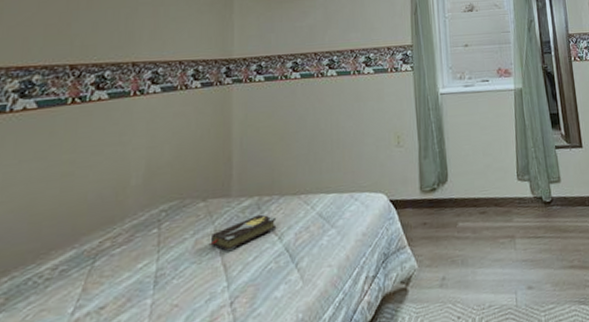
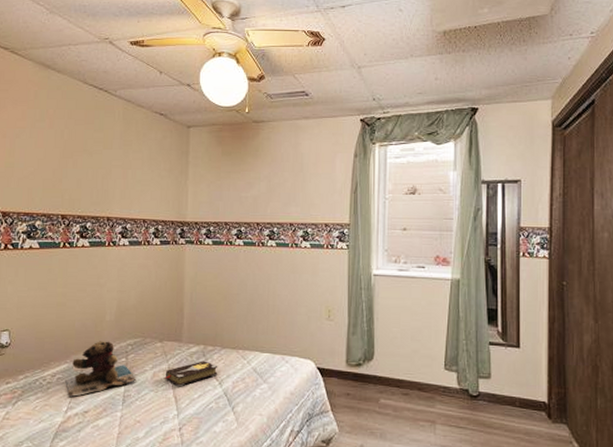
teddy bear: none [72,211,173,292] -> present [65,341,137,397]

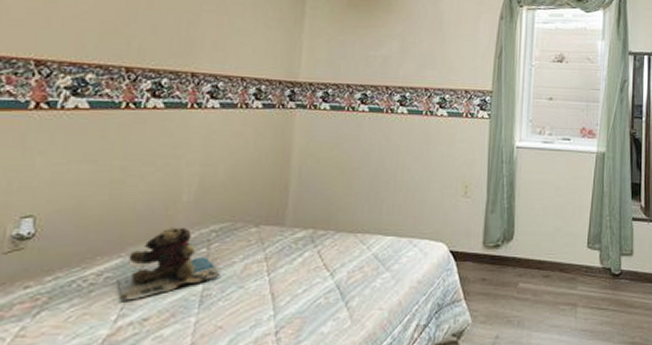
hardback book: present [163,361,218,387] -> none [257,248,330,281]

